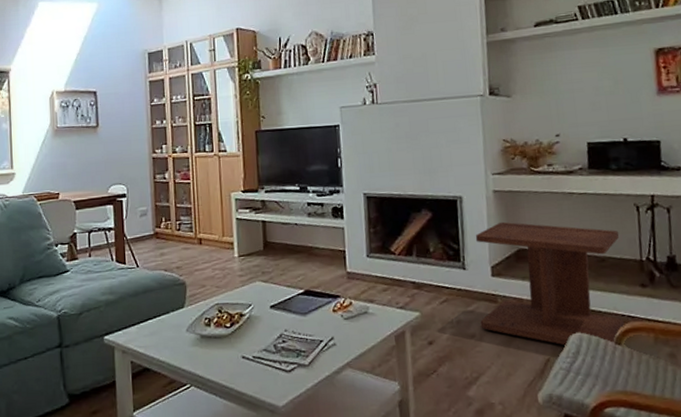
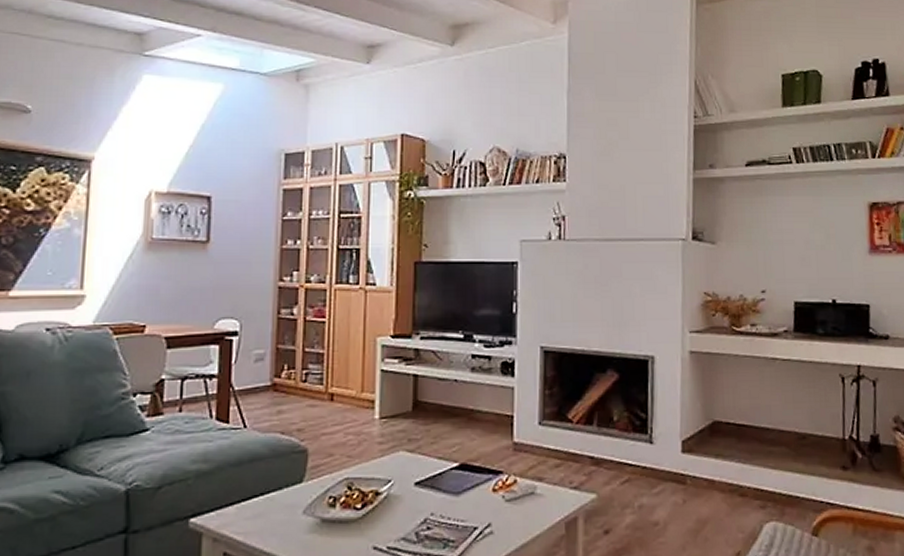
side table: present [475,221,624,346] -> none [665,388,823,537]

